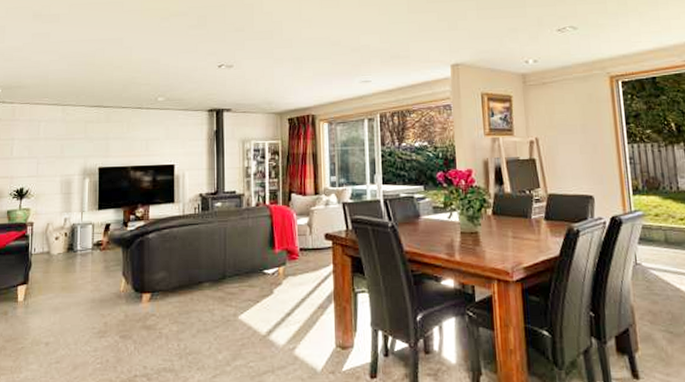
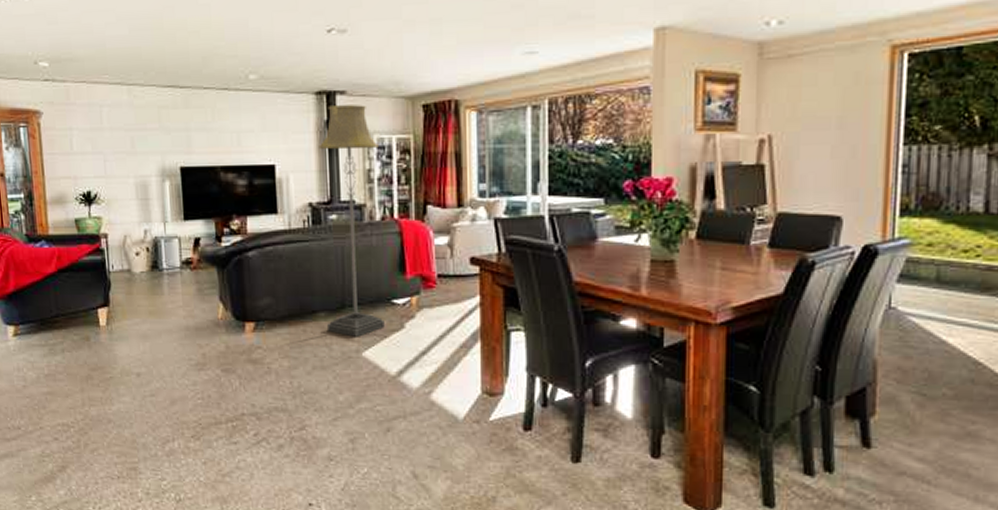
floor lamp: none [209,119,257,303] -> present [318,105,385,337]

